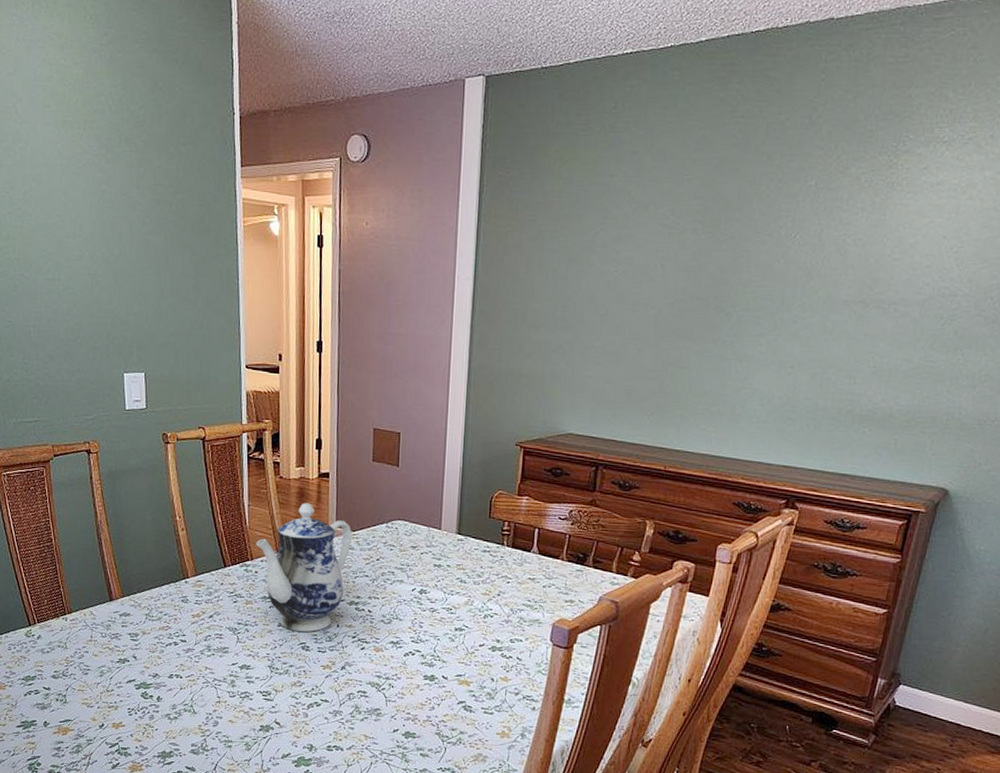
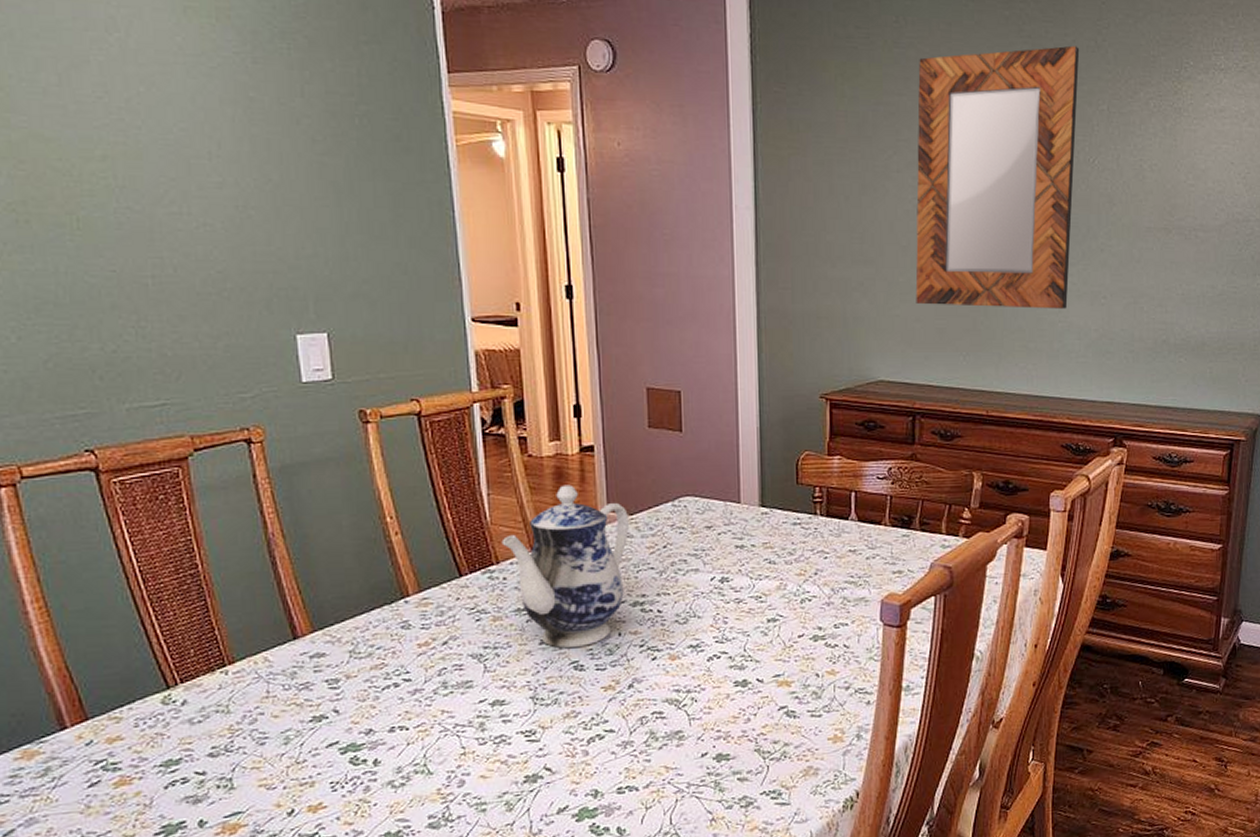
home mirror: none [608,123,793,376] -> present [915,45,1080,309]

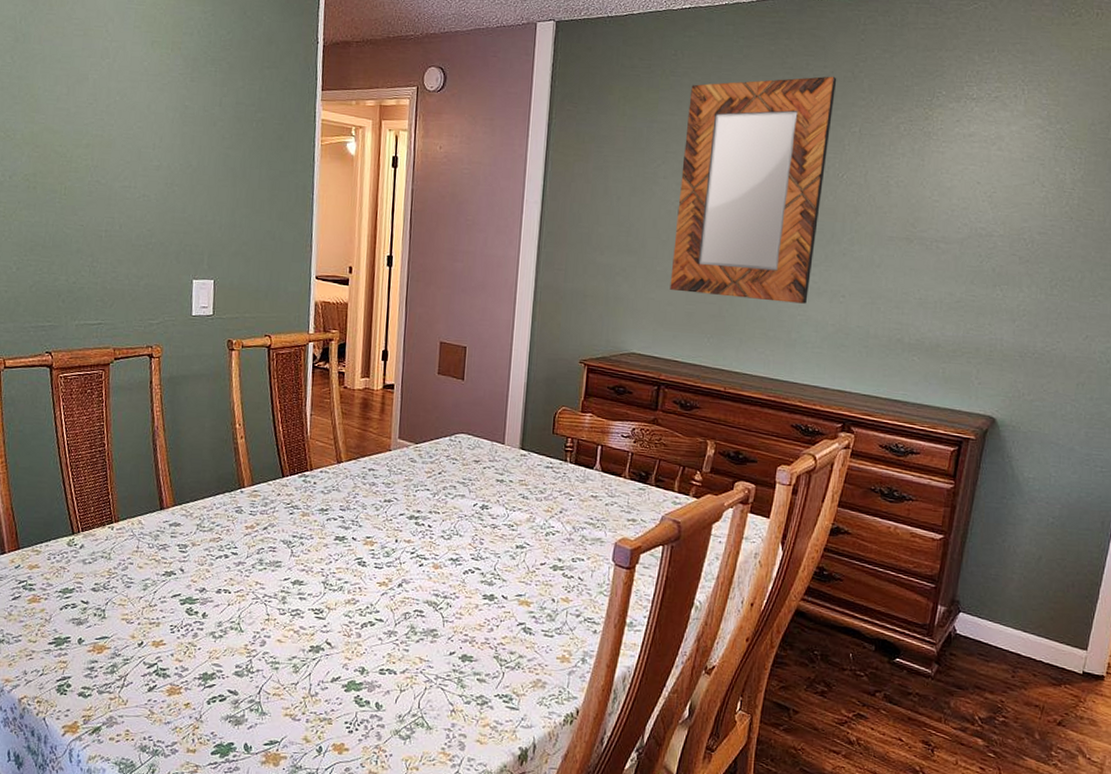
teapot: present [501,484,629,648] -> none [316,413,414,547]

